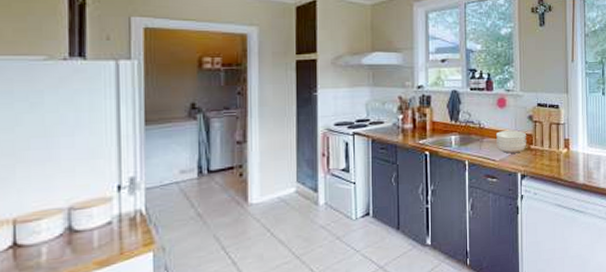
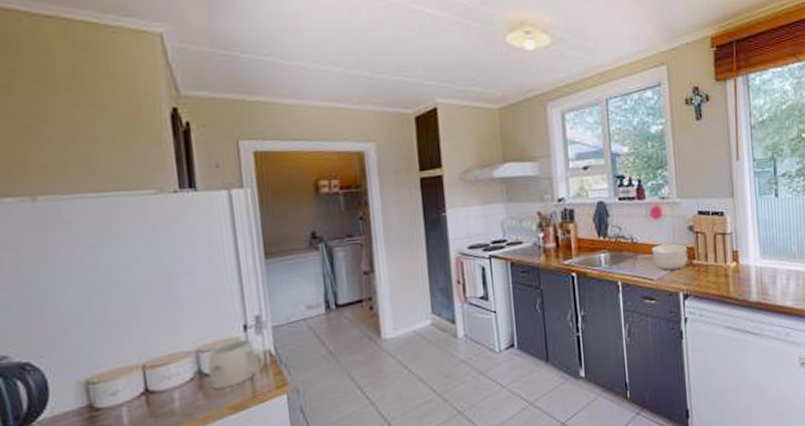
mug: none [79,198,135,245] -> present [207,338,265,389]

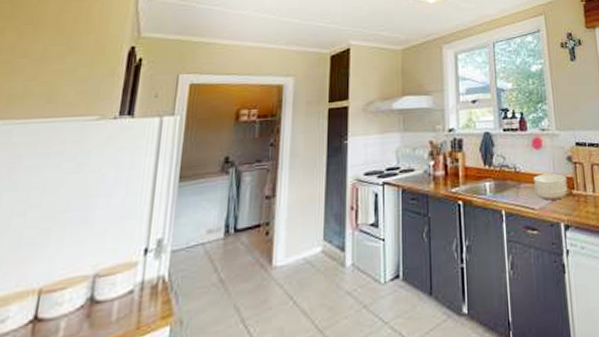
mug: present [207,338,265,389] -> none [98,263,158,319]

